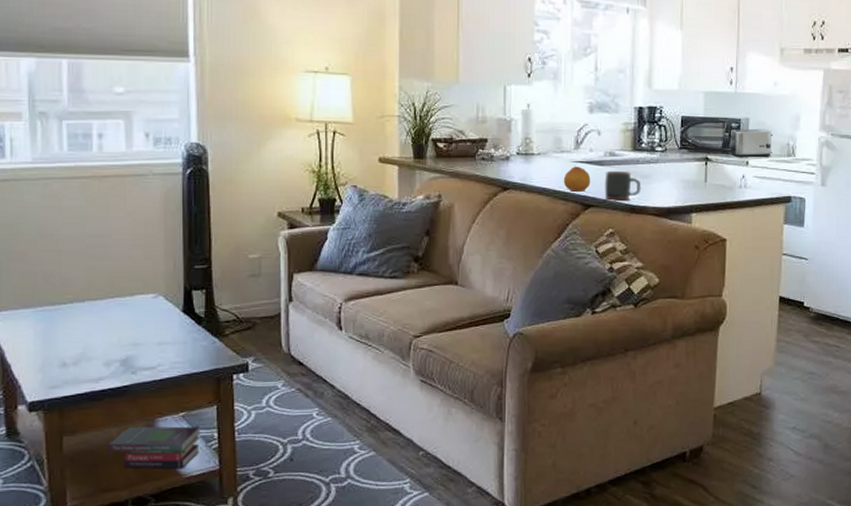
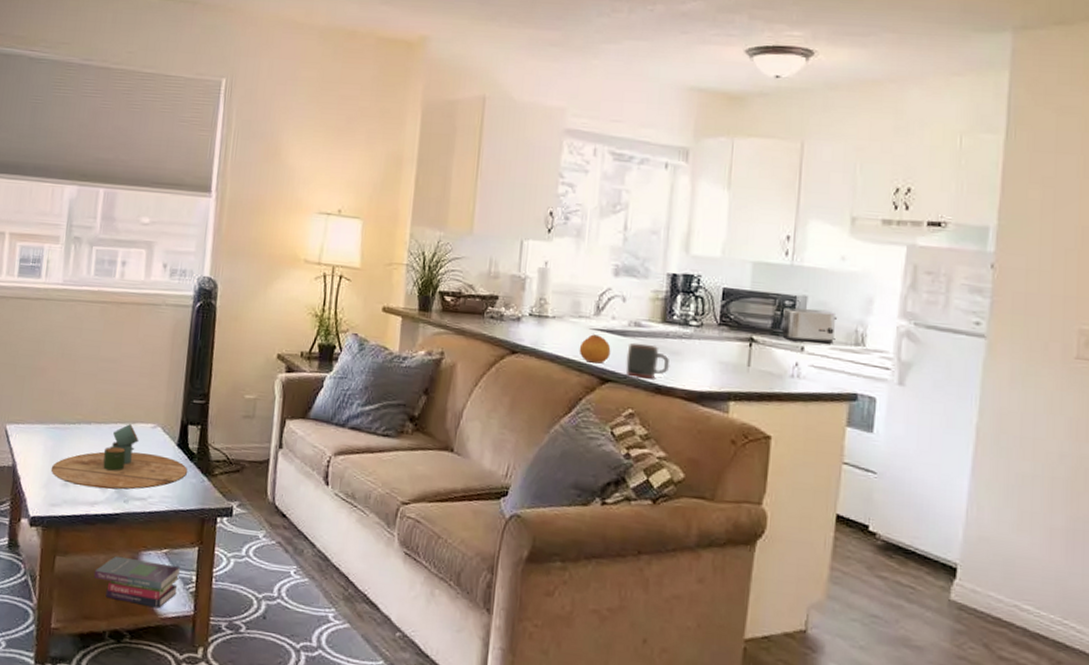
decorative tray: none [45,297,196,364] -> present [51,424,187,489]

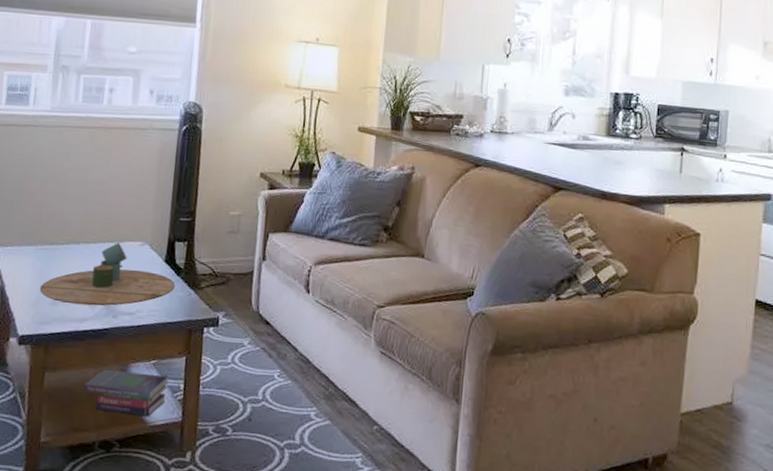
fruit: present [579,334,611,364] -> none [535,148,563,174]
mug: present [625,342,670,379] -> none [576,154,614,186]
toaster: present [782,308,837,344] -> none [708,121,753,152]

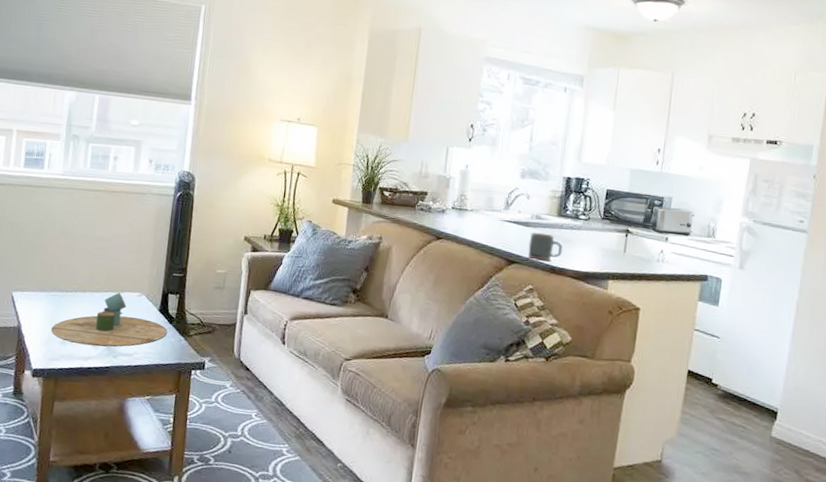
books: present [83,369,168,417] -> none [86,401,160,445]
mug: none [576,154,614,186] -> present [528,232,563,261]
toaster: none [708,121,753,152] -> present [651,206,694,236]

